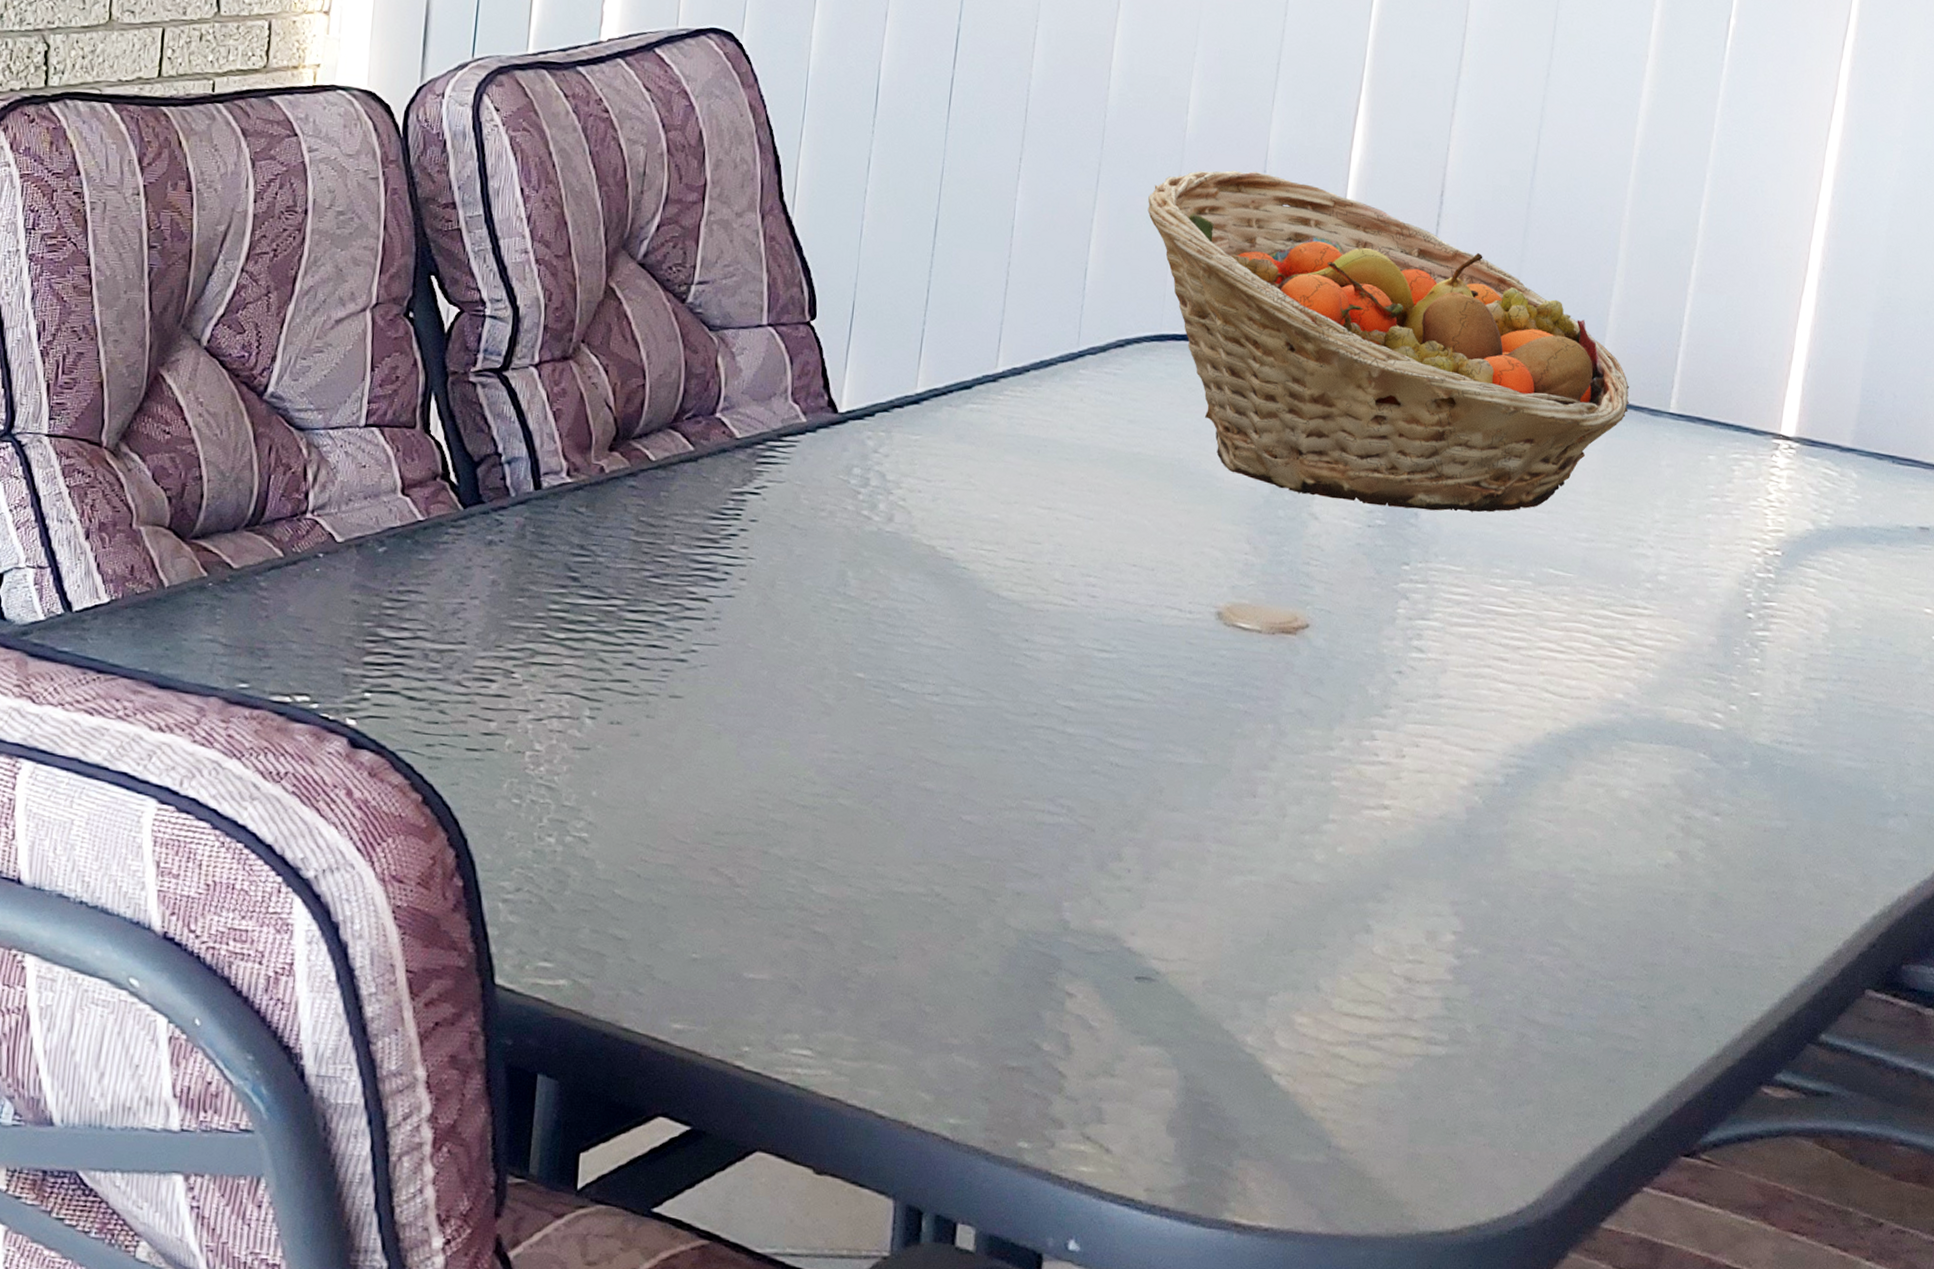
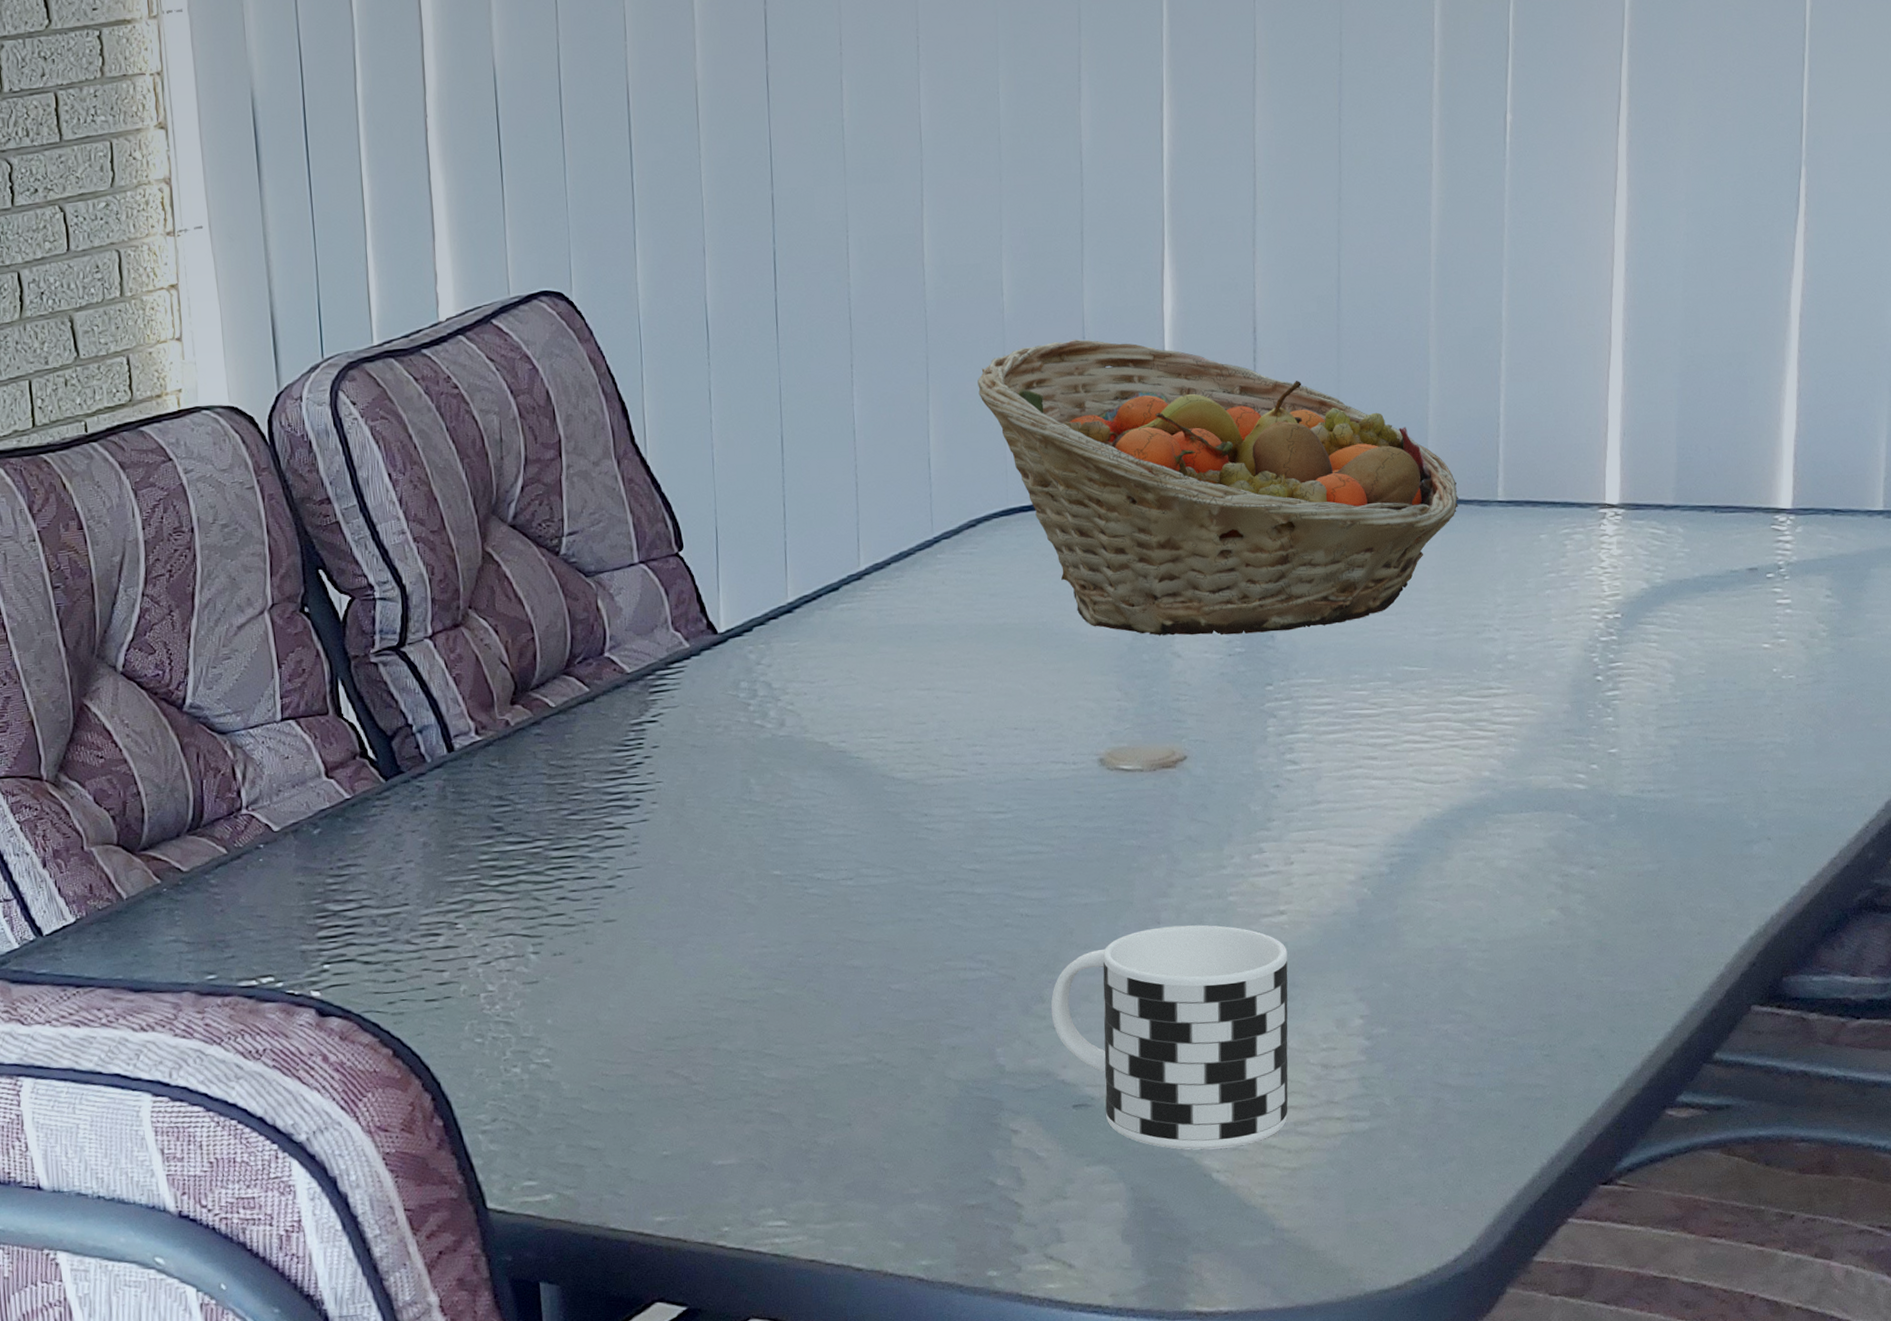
cup: none [1127,801,1386,1051] -> present [1051,925,1288,1150]

